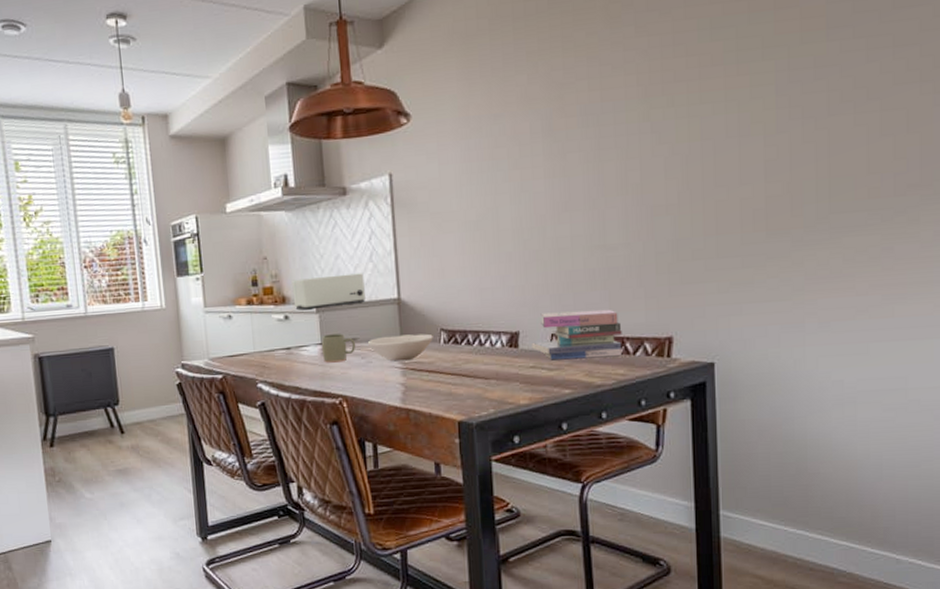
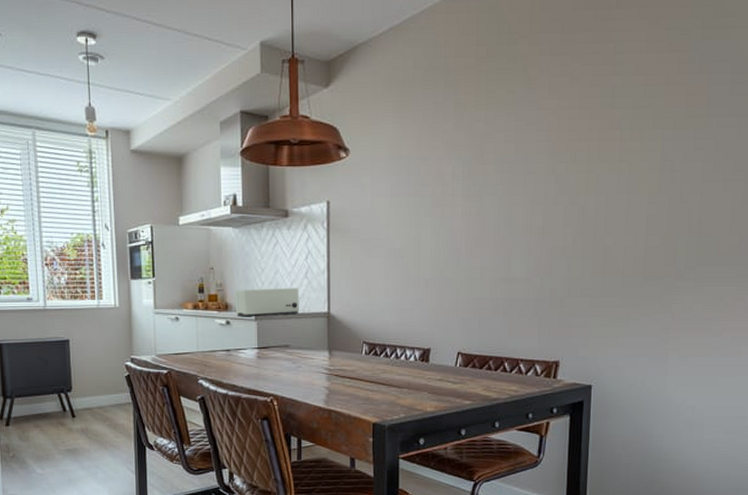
mug: present [321,333,356,363] -> none [257,340,289,365]
bowl: present [367,333,433,362] -> none [298,345,356,368]
books: present [532,309,623,360] -> none [440,334,518,375]

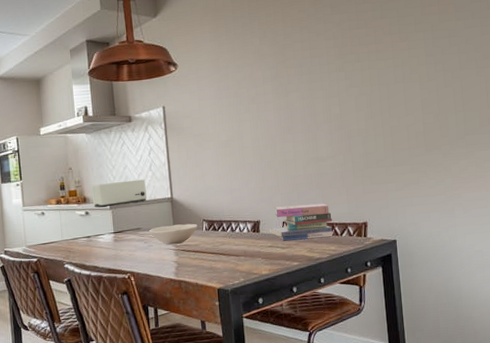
bowl: none [298,345,356,368] -> present [149,223,198,245]
books: none [440,334,518,375] -> present [269,203,333,241]

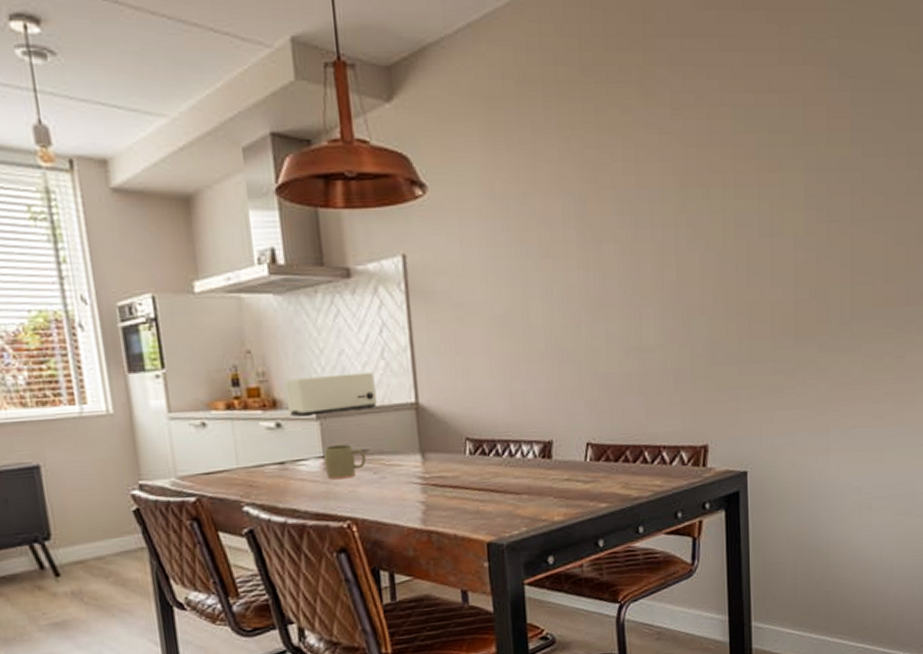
mug: none [113,225,140,247] -> present [323,444,367,480]
bowl: present [149,223,198,245] -> none [380,443,458,477]
books: present [269,203,333,241] -> none [566,415,659,472]

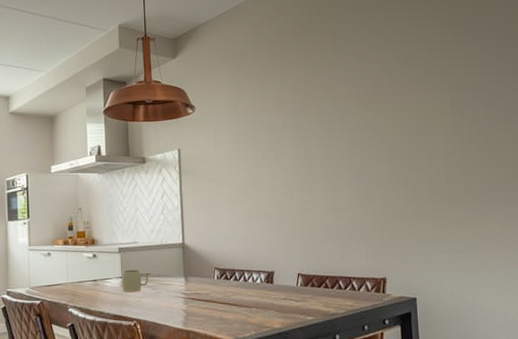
toaster: present [284,372,377,417] -> none [100,223,157,250]

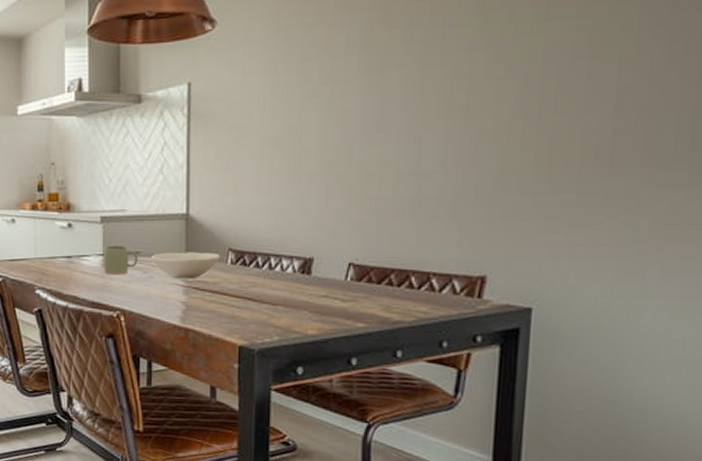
bowl: none [158,271,209,293] -> present [150,252,220,279]

